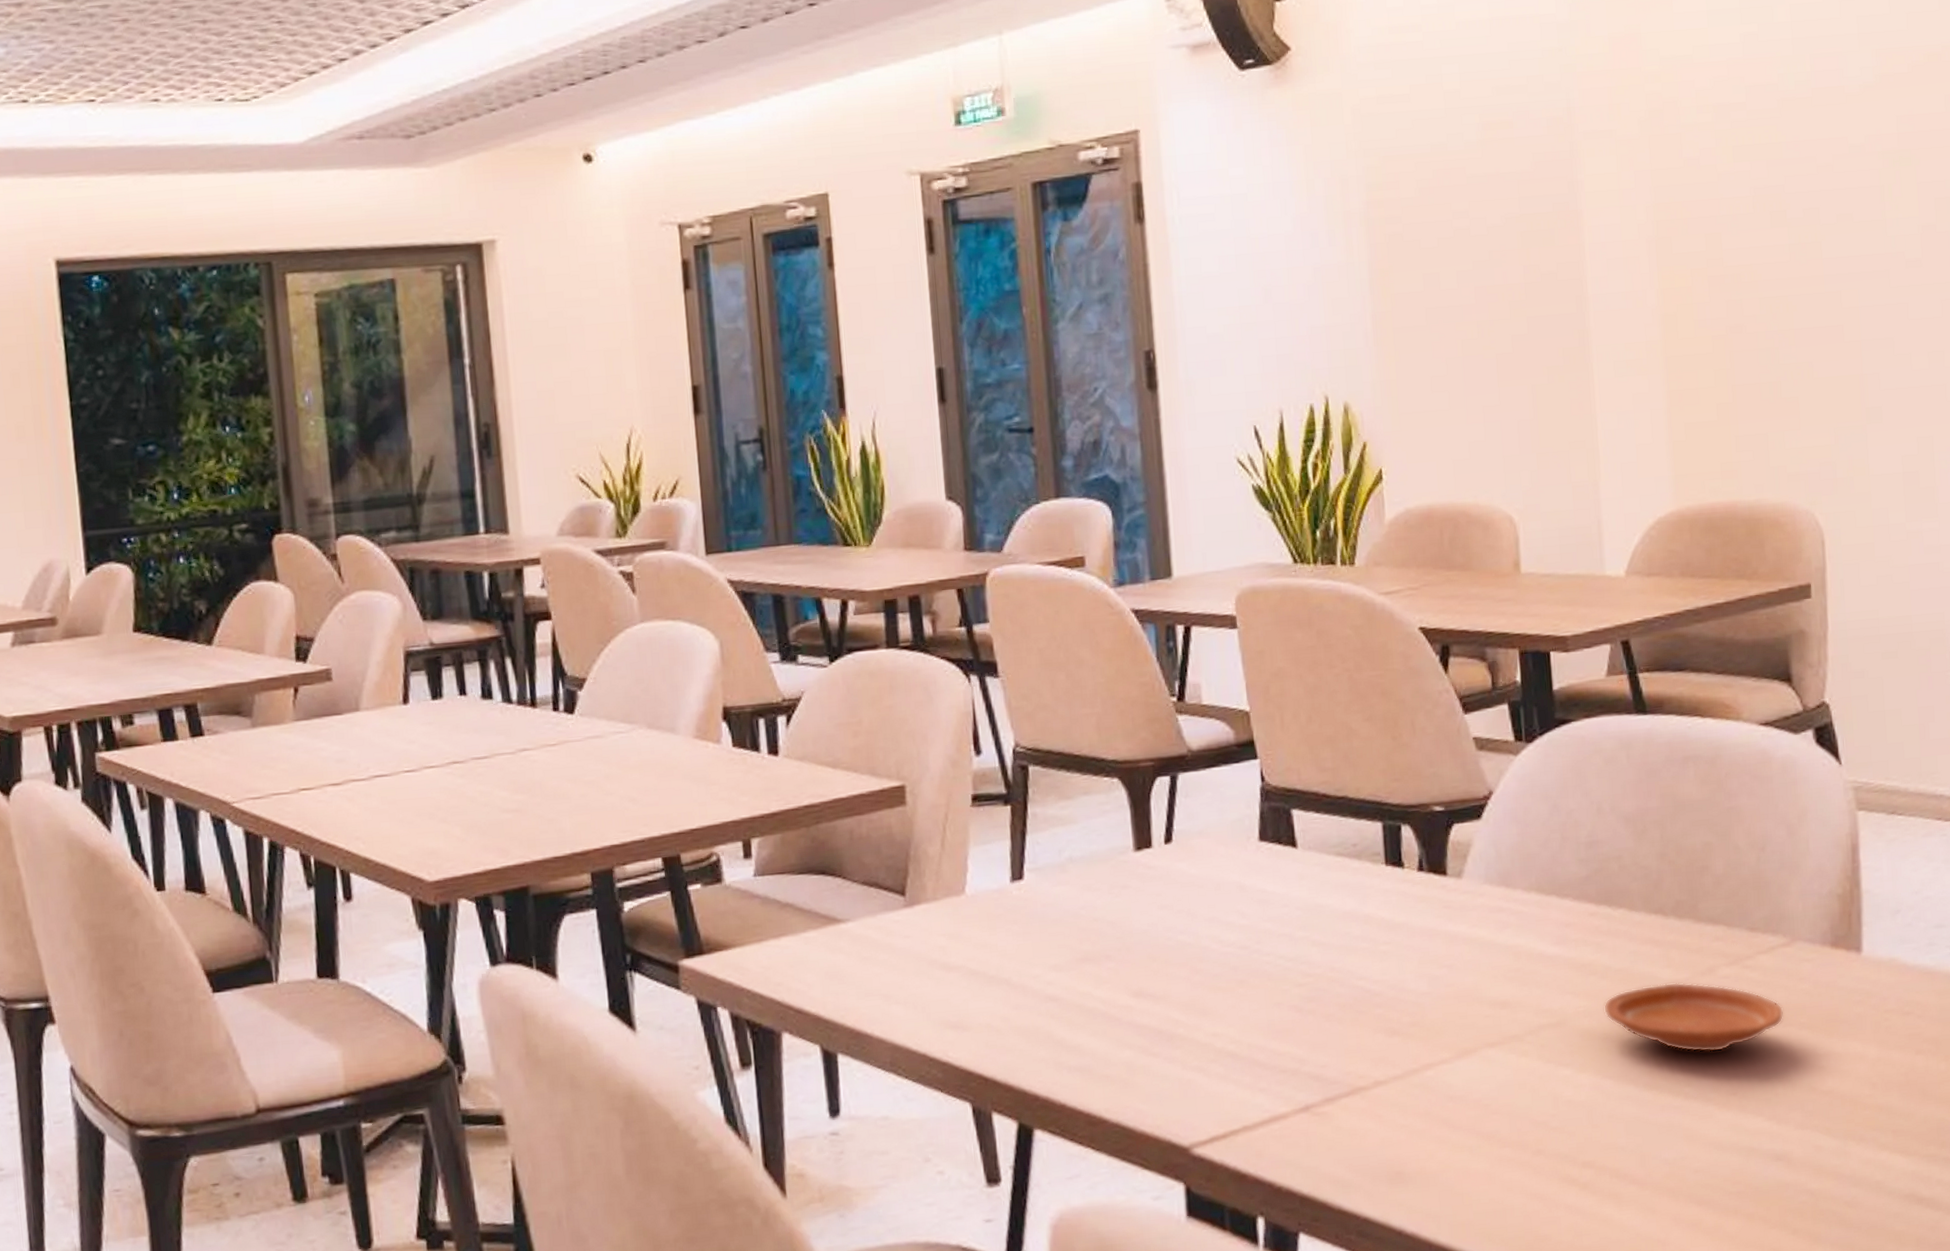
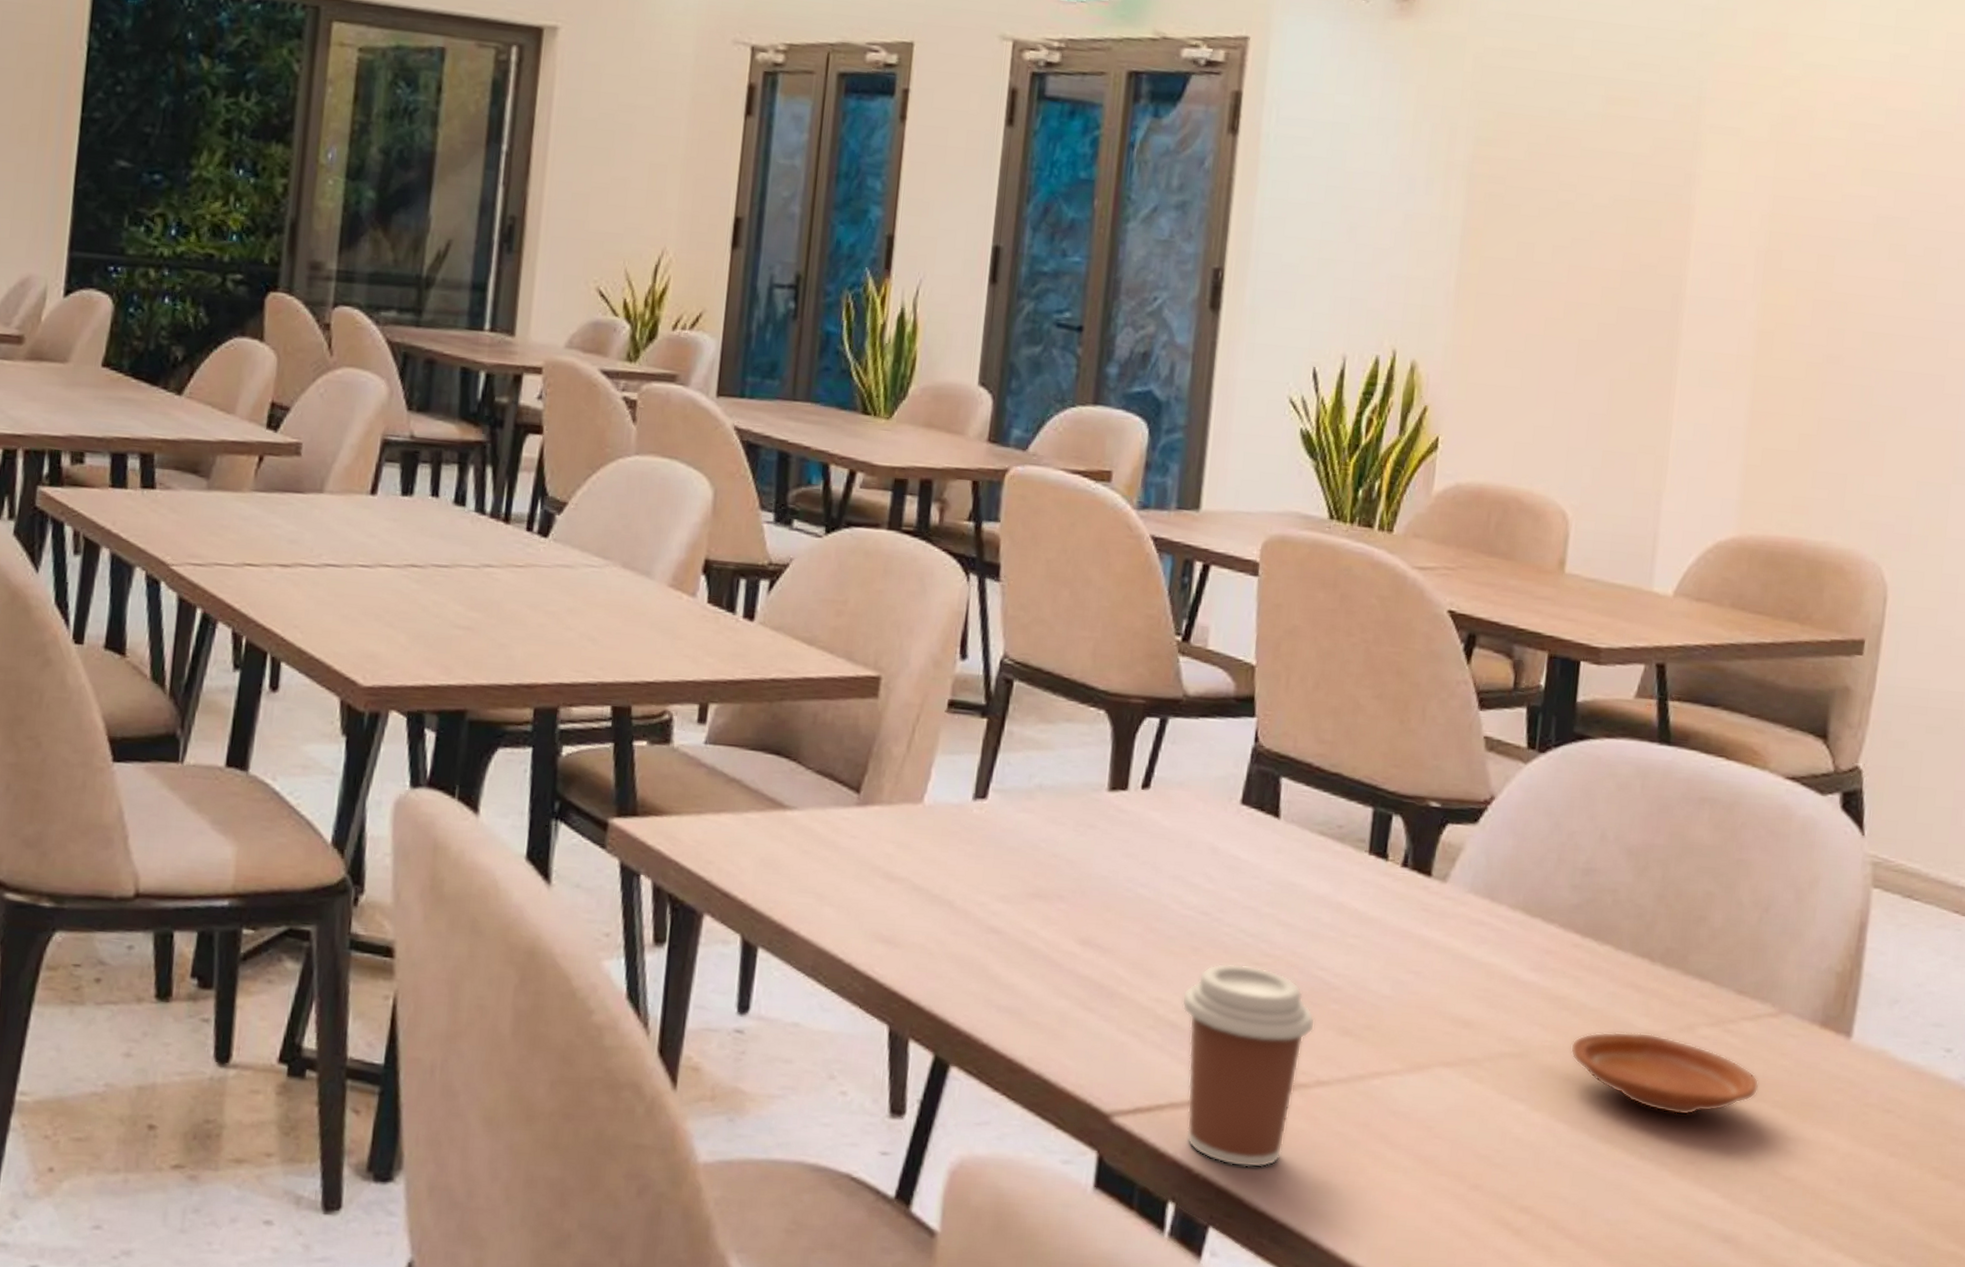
coffee cup: none [1236,987,1364,1174] -> present [1181,963,1316,1168]

